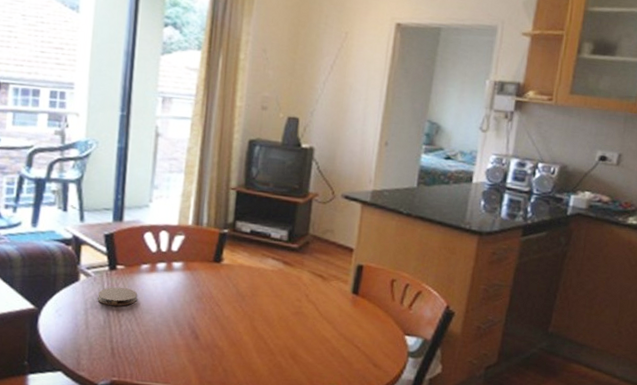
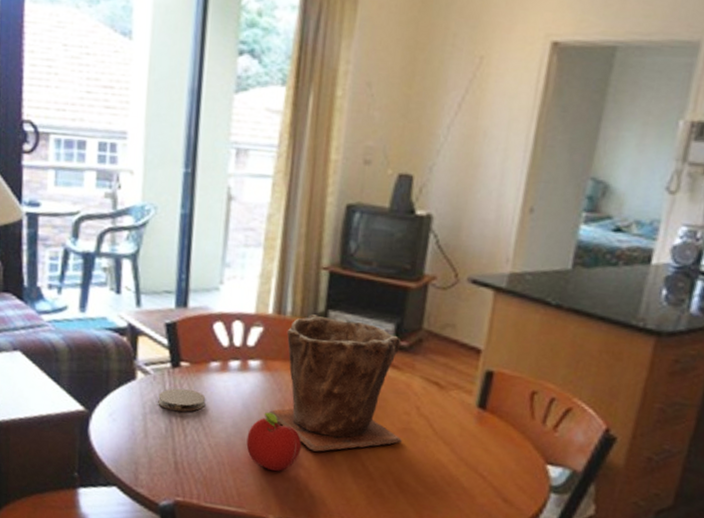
fruit: none [171,303,217,352] -> present [246,412,302,472]
plant pot: none [190,225,296,334] -> present [269,314,403,452]

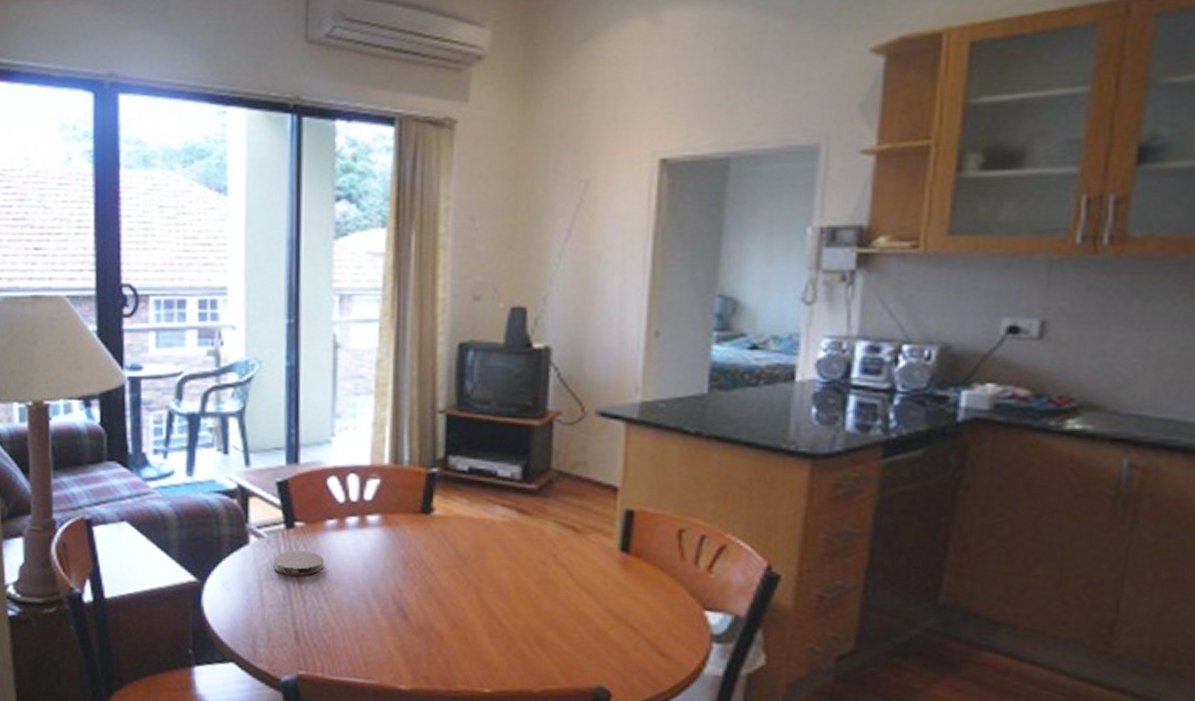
fruit: present [246,412,302,472] -> none [370,571,431,636]
plant pot: present [269,314,403,452] -> none [393,462,541,611]

